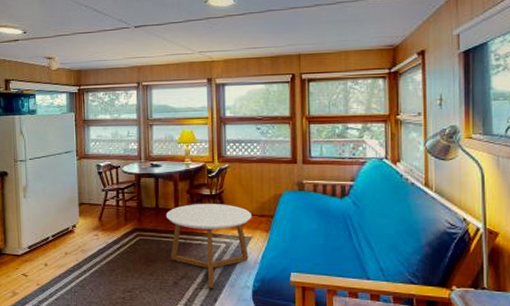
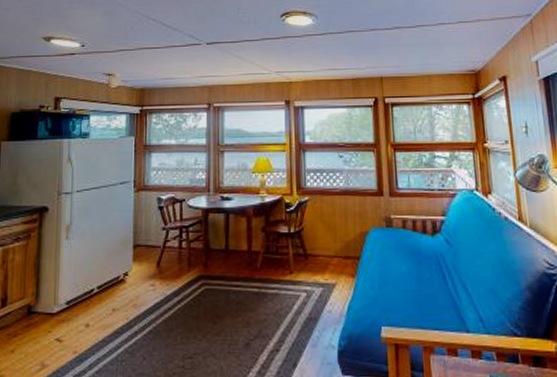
coffee table: present [165,204,251,288] -> none [237,244,335,350]

